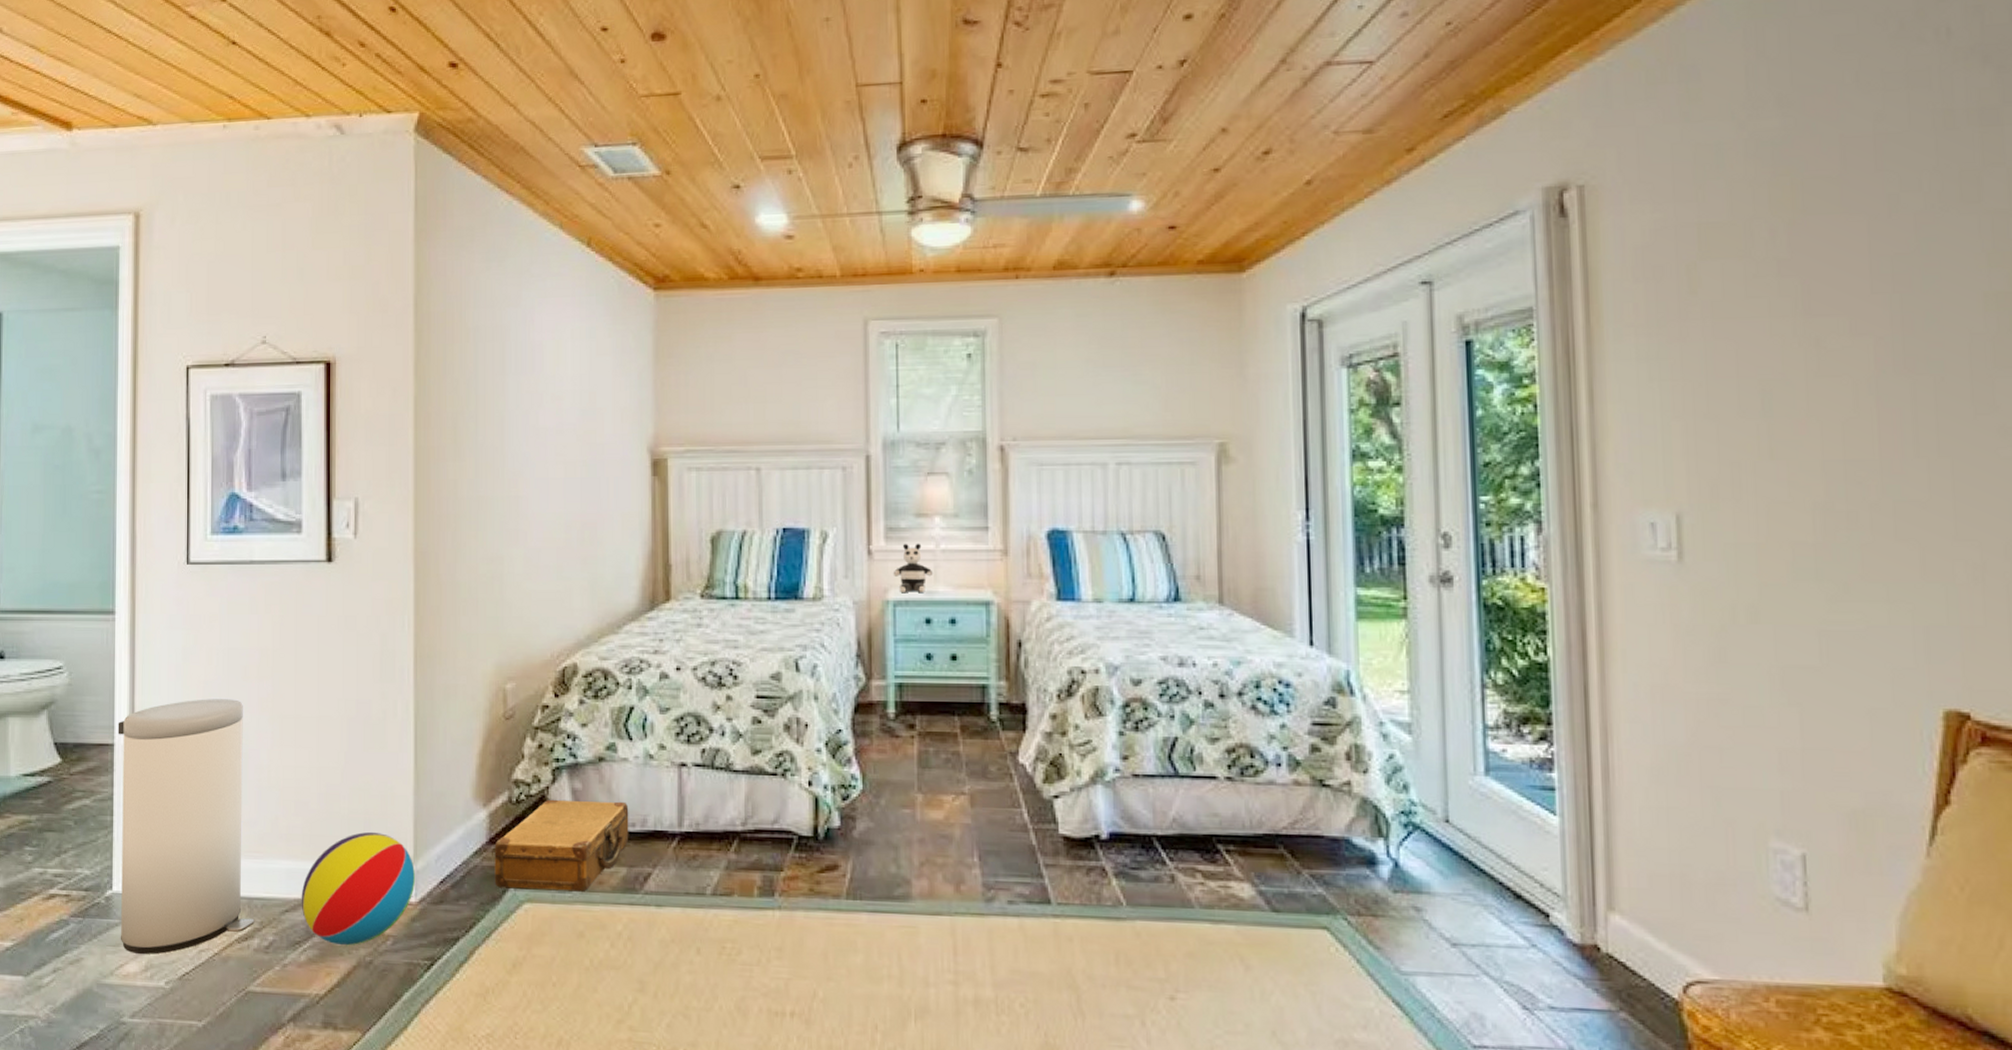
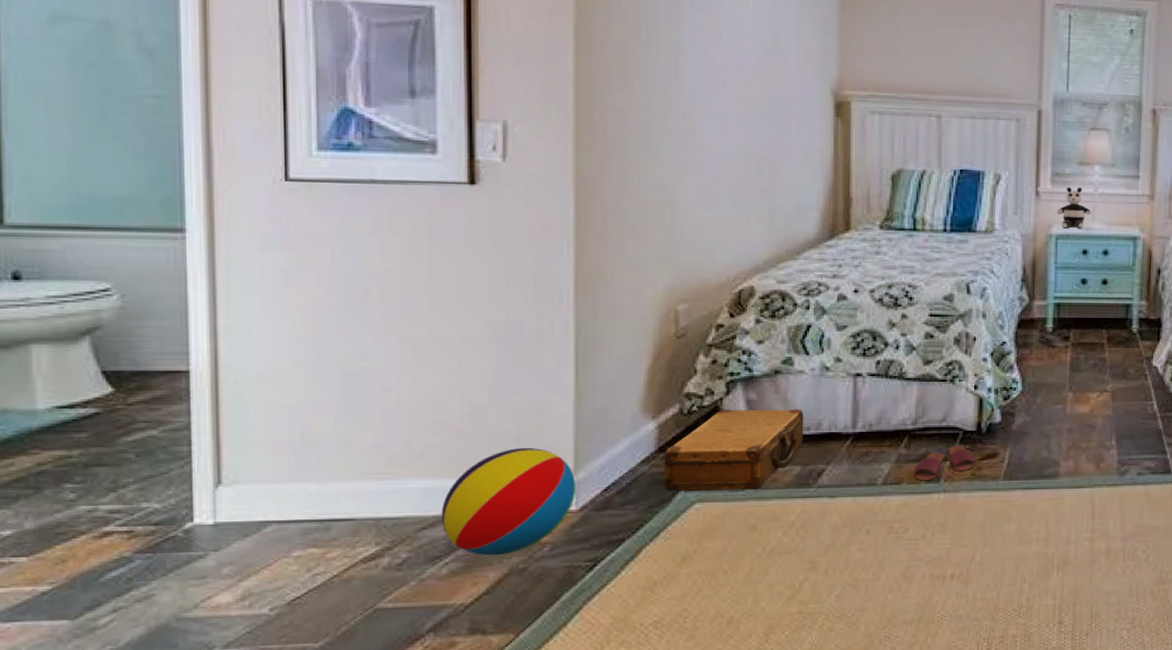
pedal bin: present [118,699,255,955] -> none [194,322,384,584]
slippers: none [745,852,812,895] -> present [914,445,975,481]

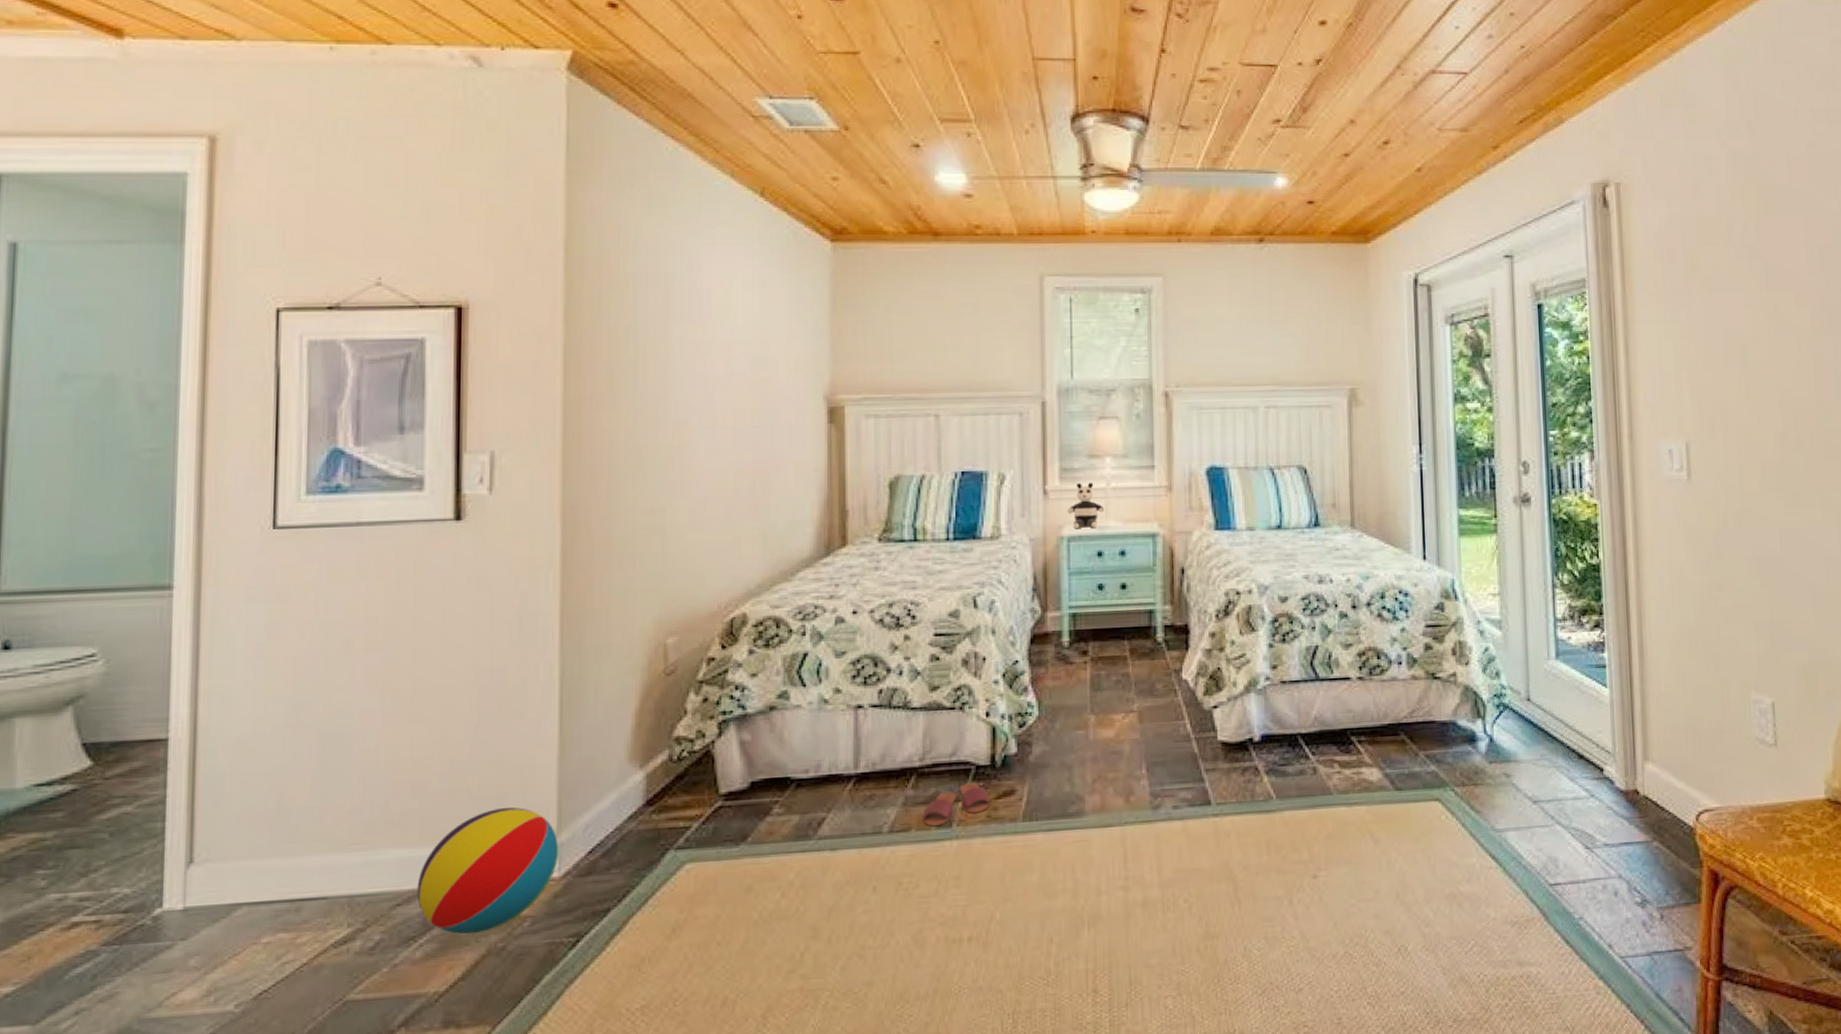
suitcase: present [664,409,804,491] -> none [652,749,802,851]

